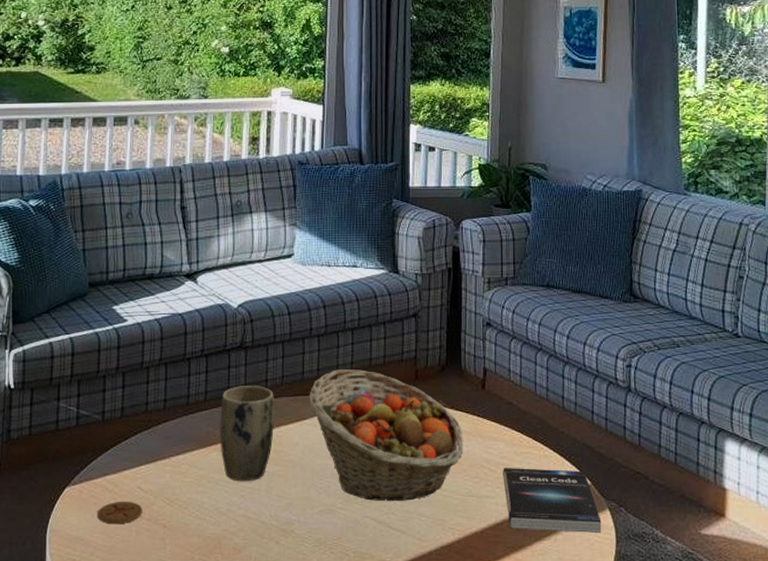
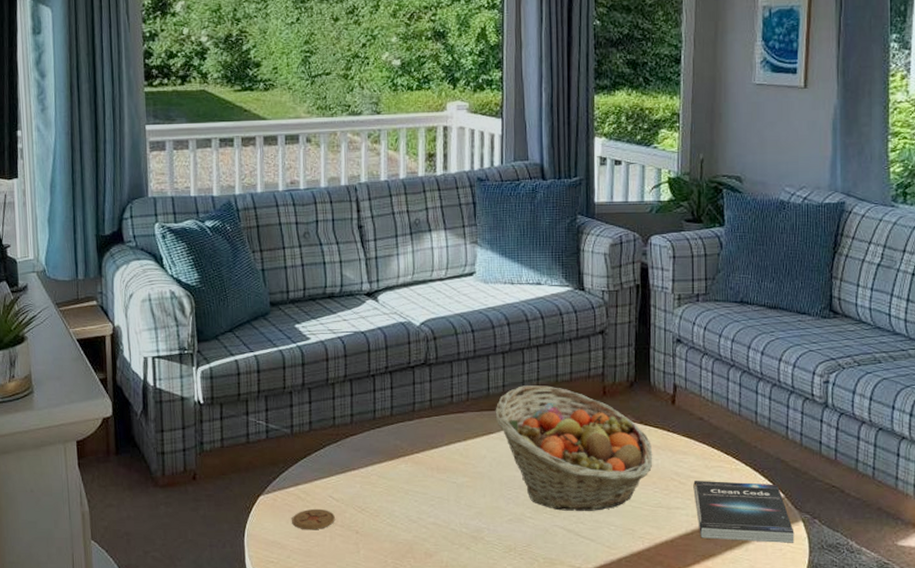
plant pot: present [220,386,274,482] -> none [407,401,461,492]

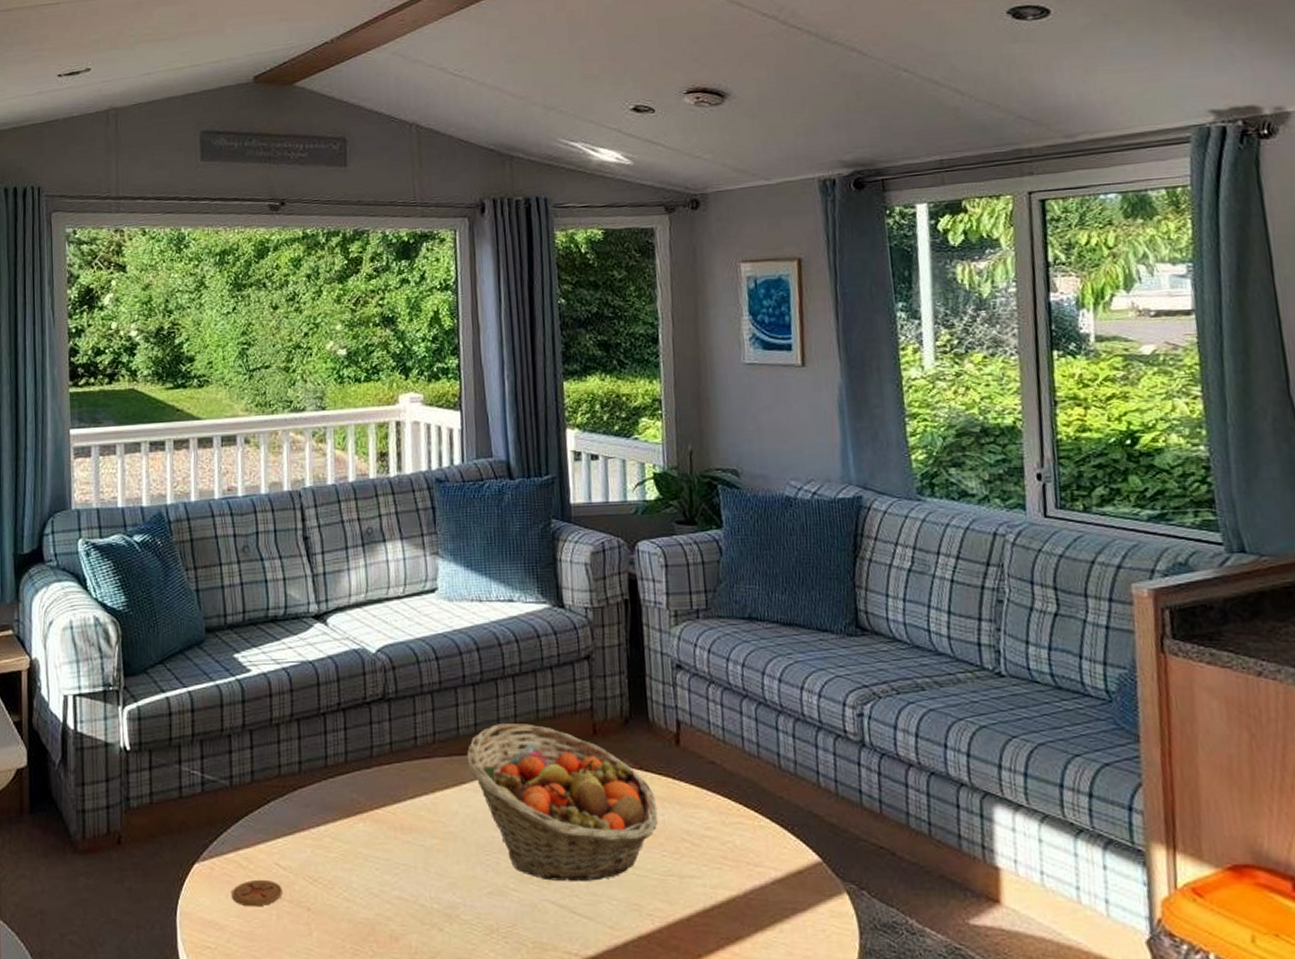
book: present [693,481,795,543] -> none [709,841,840,922]

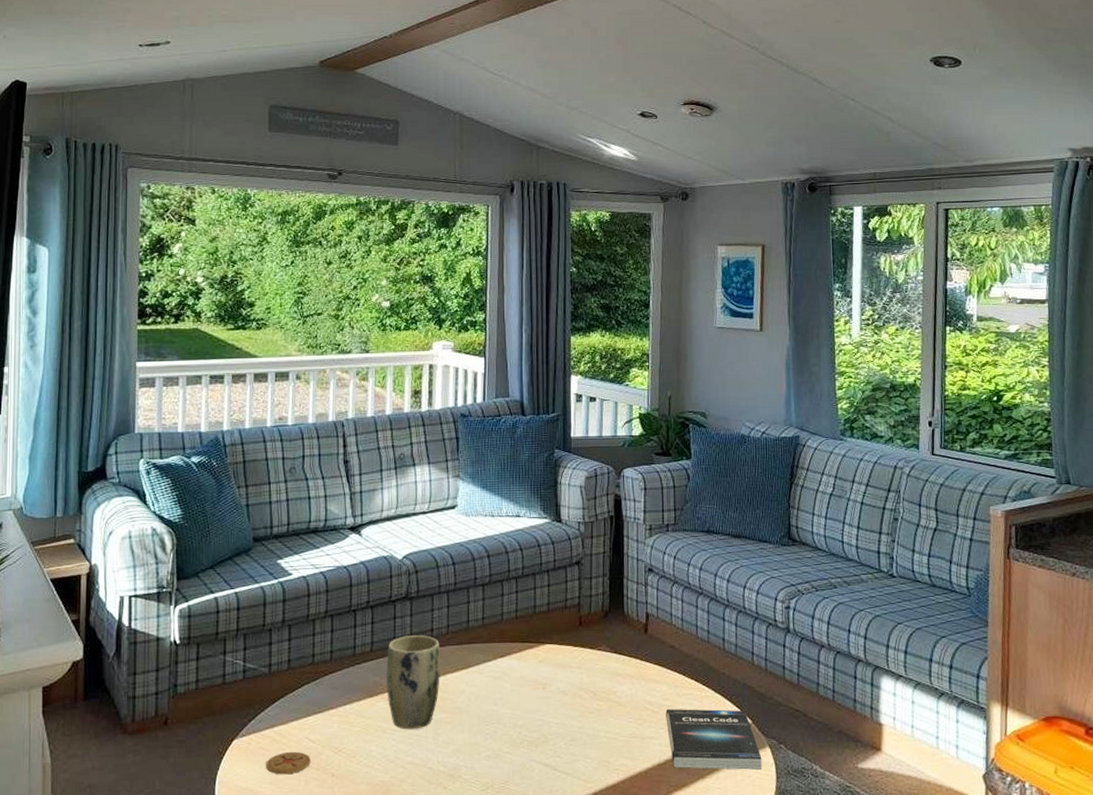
plant pot: none [364,744,428,858] -> present [386,635,440,730]
fruit basket: present [466,723,659,882] -> none [474,617,627,745]
book: none [709,841,840,922] -> present [666,709,762,770]

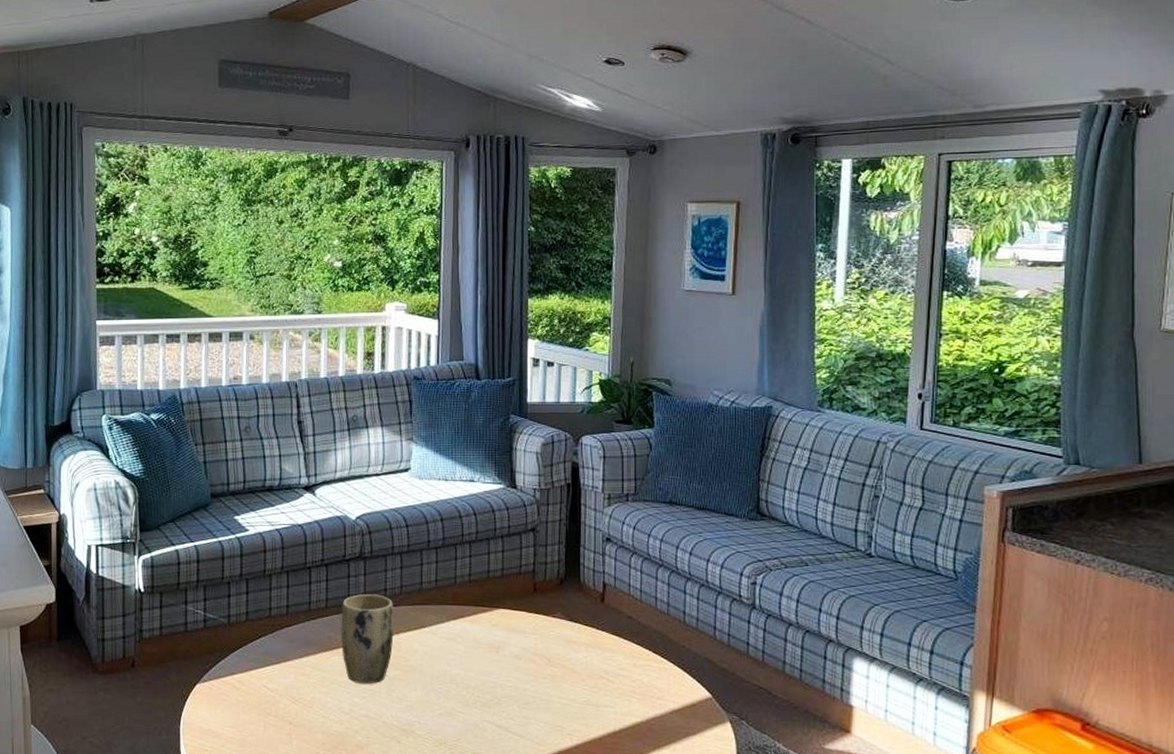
coaster: present [266,751,311,775] -> none [227,698,269,720]
book: present [666,709,762,770] -> none [622,679,722,744]

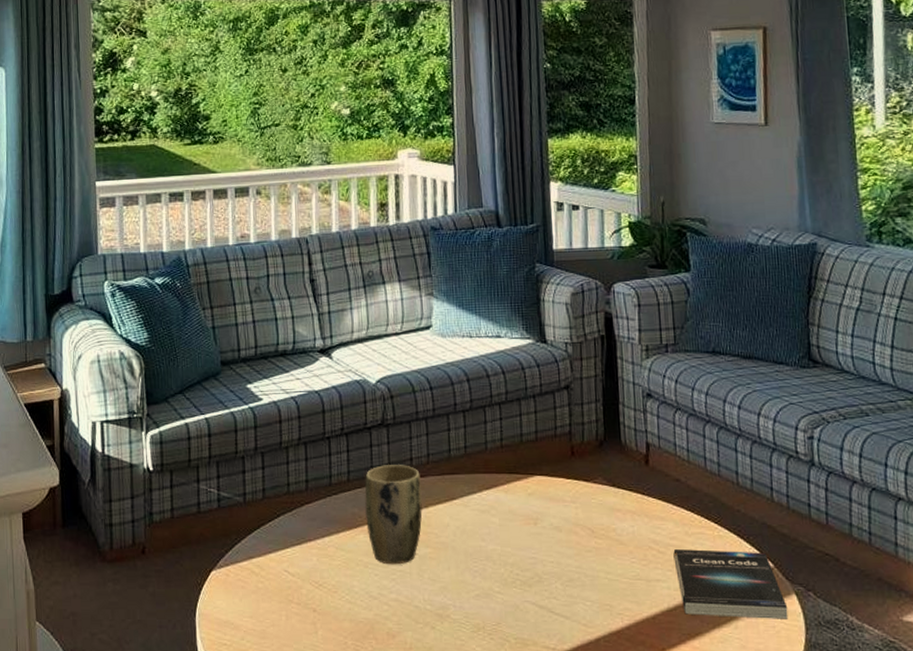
book: none [622,679,722,744] -> present [673,549,789,619]

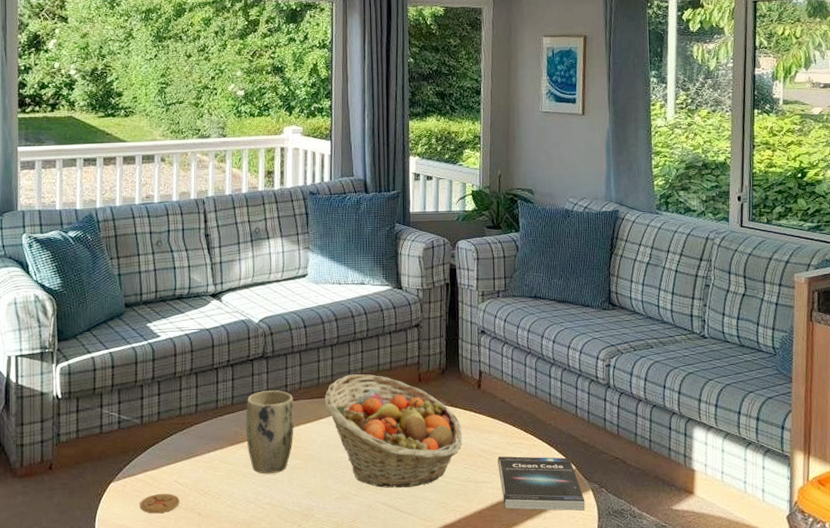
coaster: none [245,584,291,609] -> present [140,493,179,514]
fruit basket: none [457,446,629,586] -> present [324,374,463,488]

